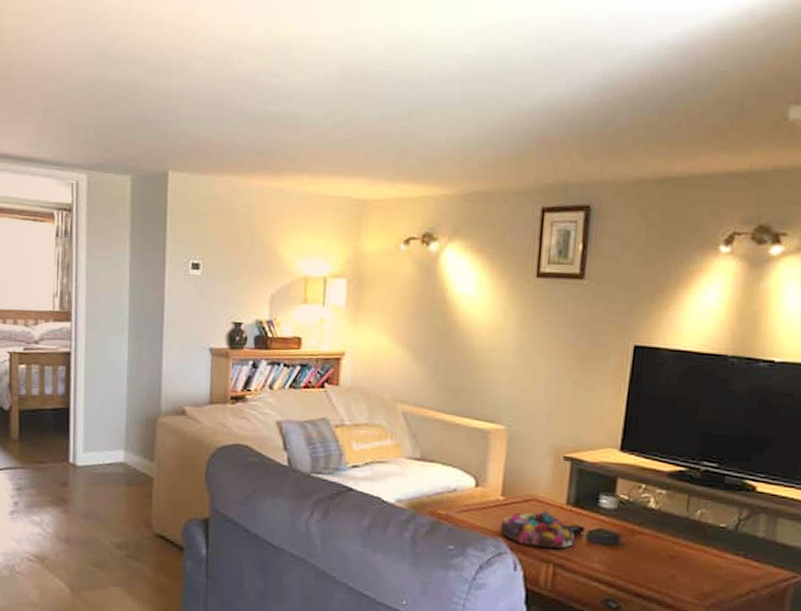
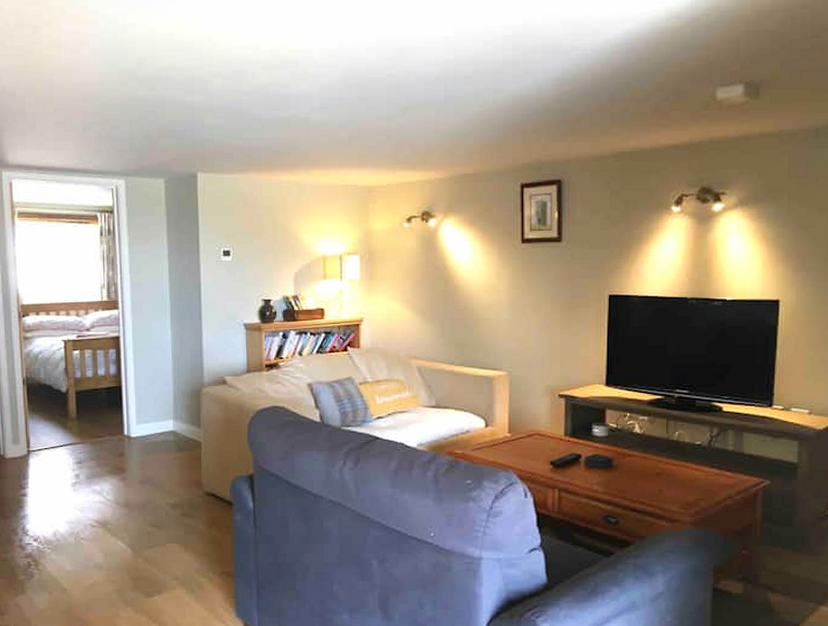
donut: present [500,509,575,549] -> none [510,442,575,475]

